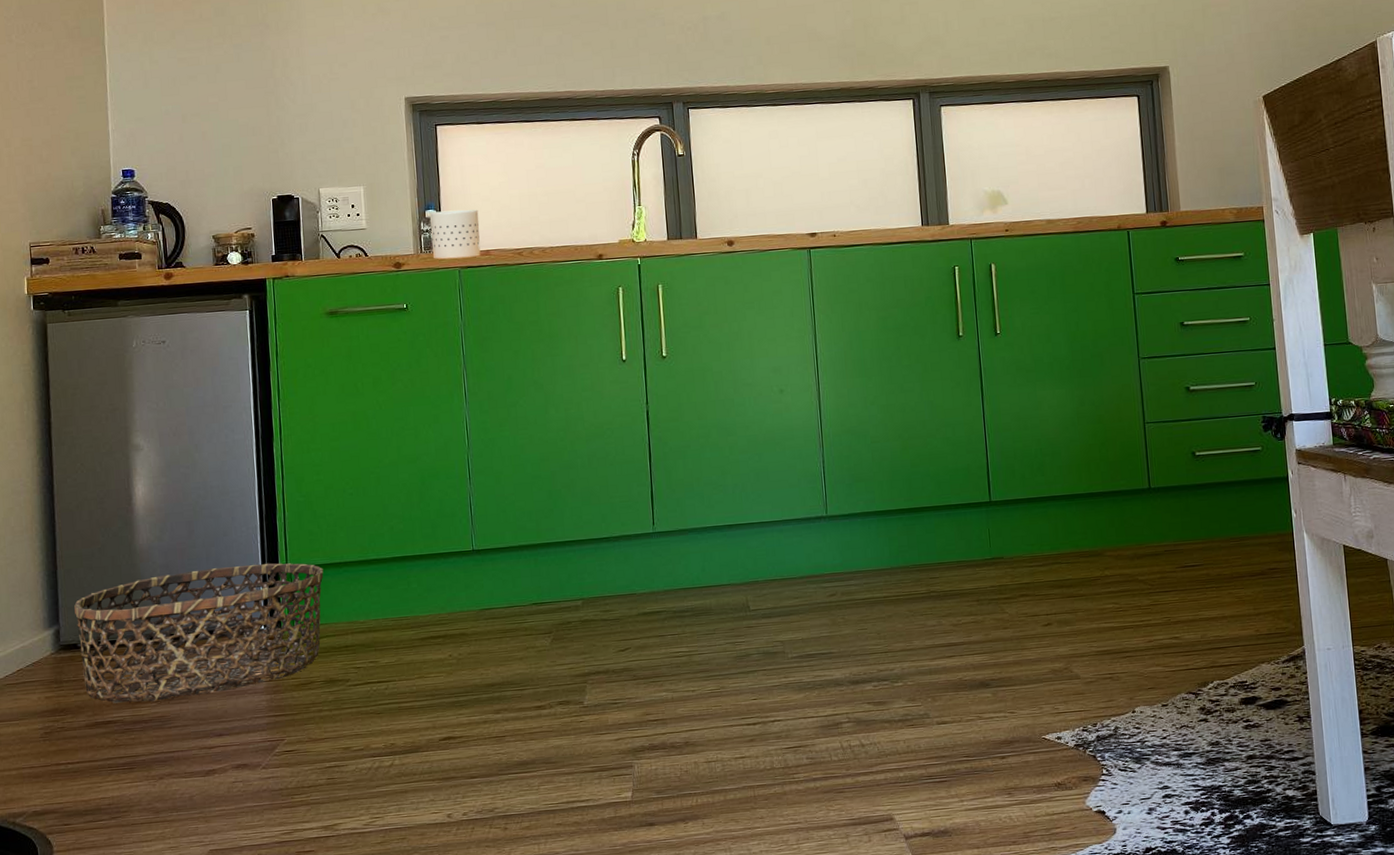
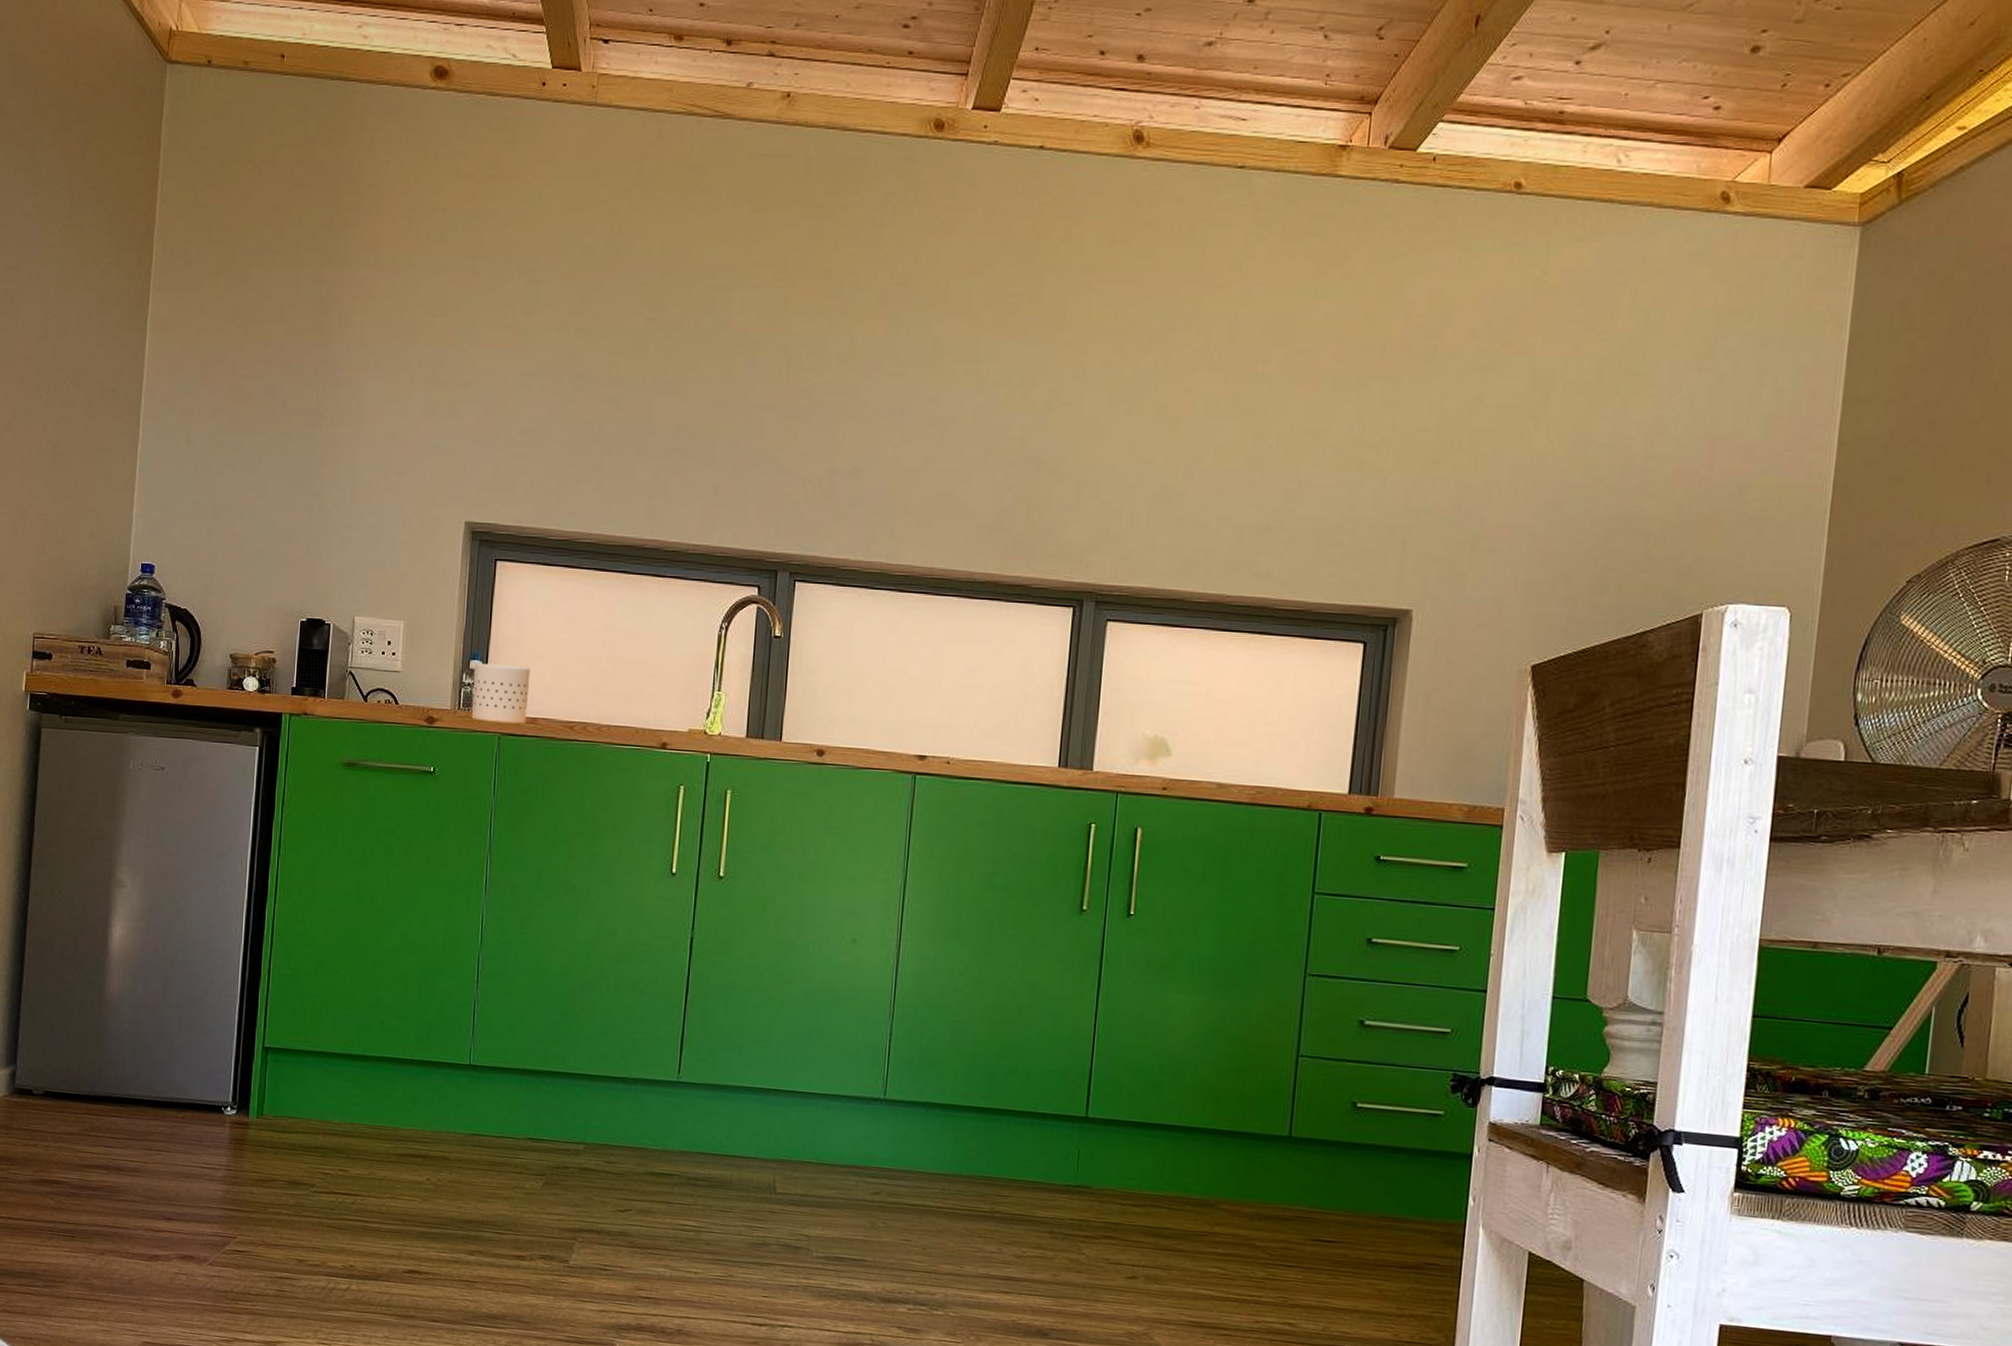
basket: present [74,563,324,703] -> none [34,1030,302,1172]

